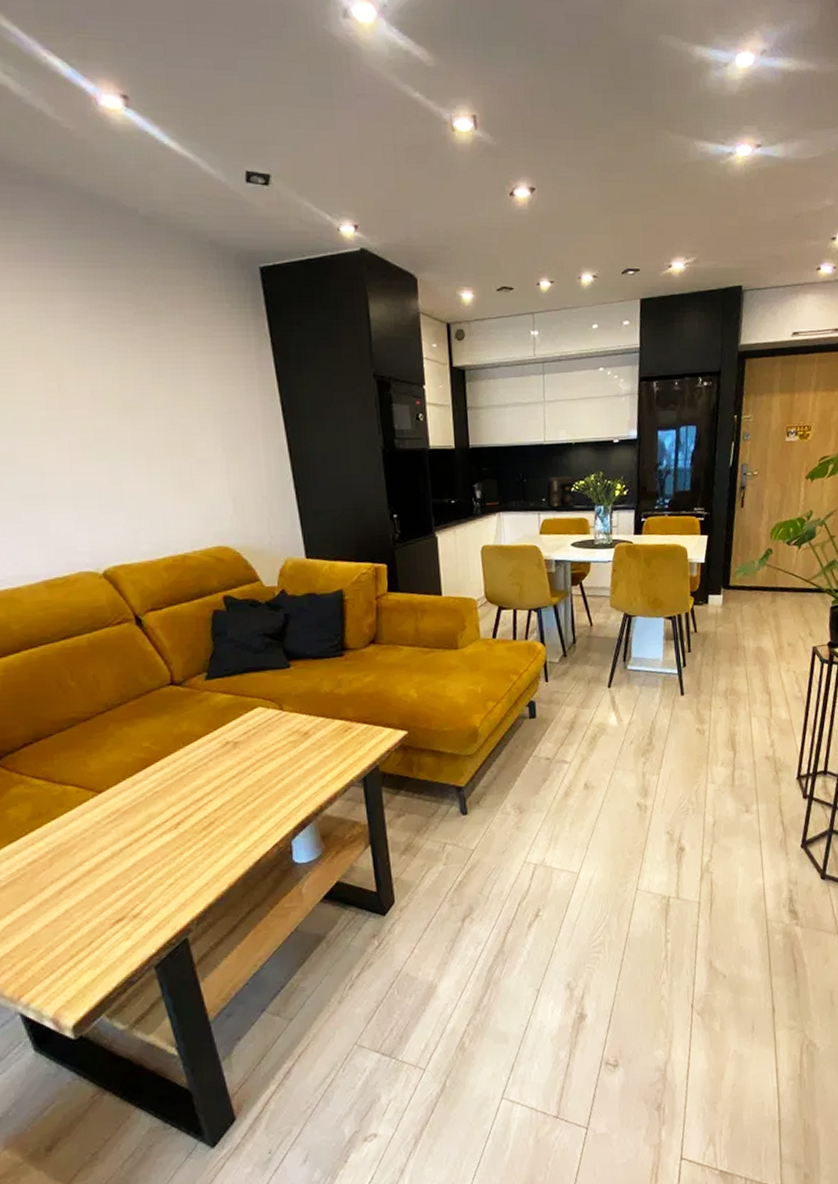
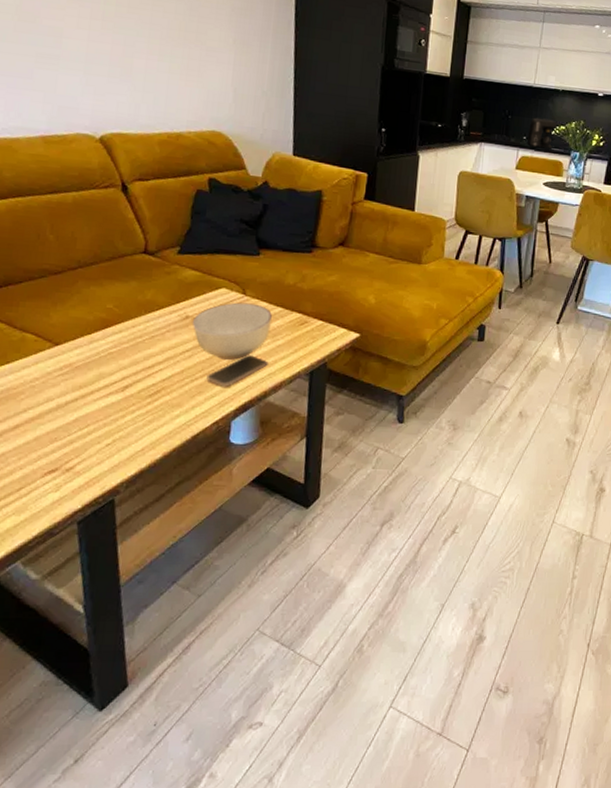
bowl: none [233,717,315,780] -> present [192,302,272,360]
smartphone: none [258,771,319,808] -> present [206,355,269,387]

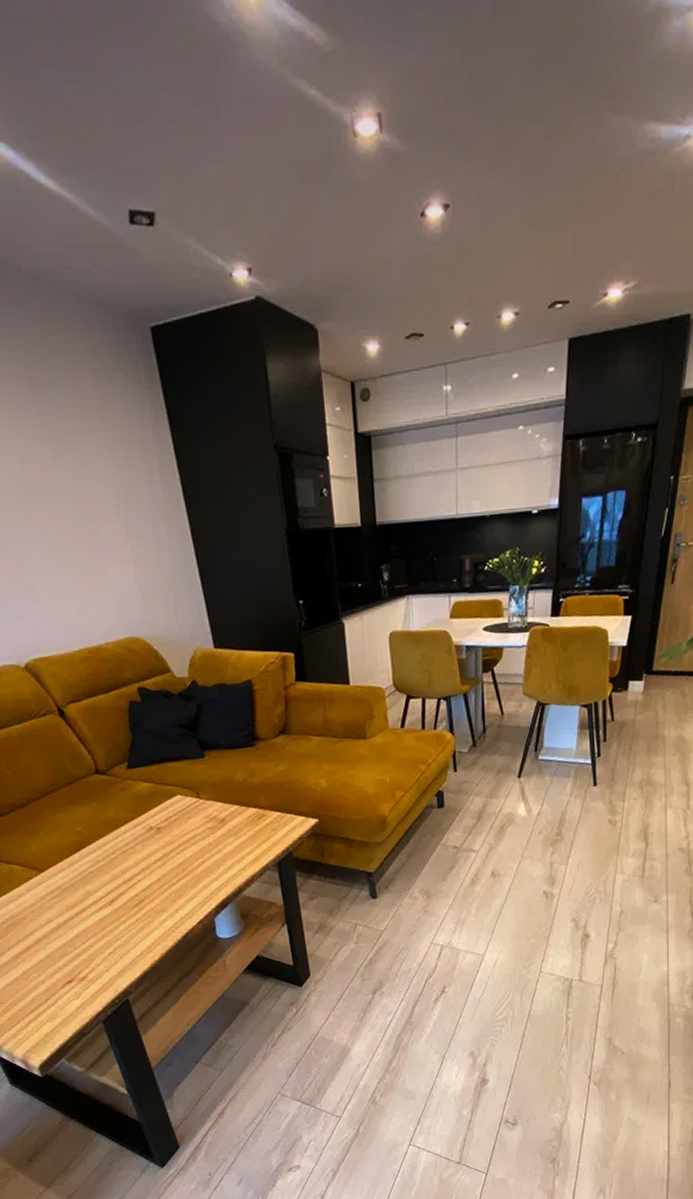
bowl: present [192,302,272,360] -> none [156,805,232,863]
smartphone: present [206,355,269,387] -> none [182,855,237,888]

